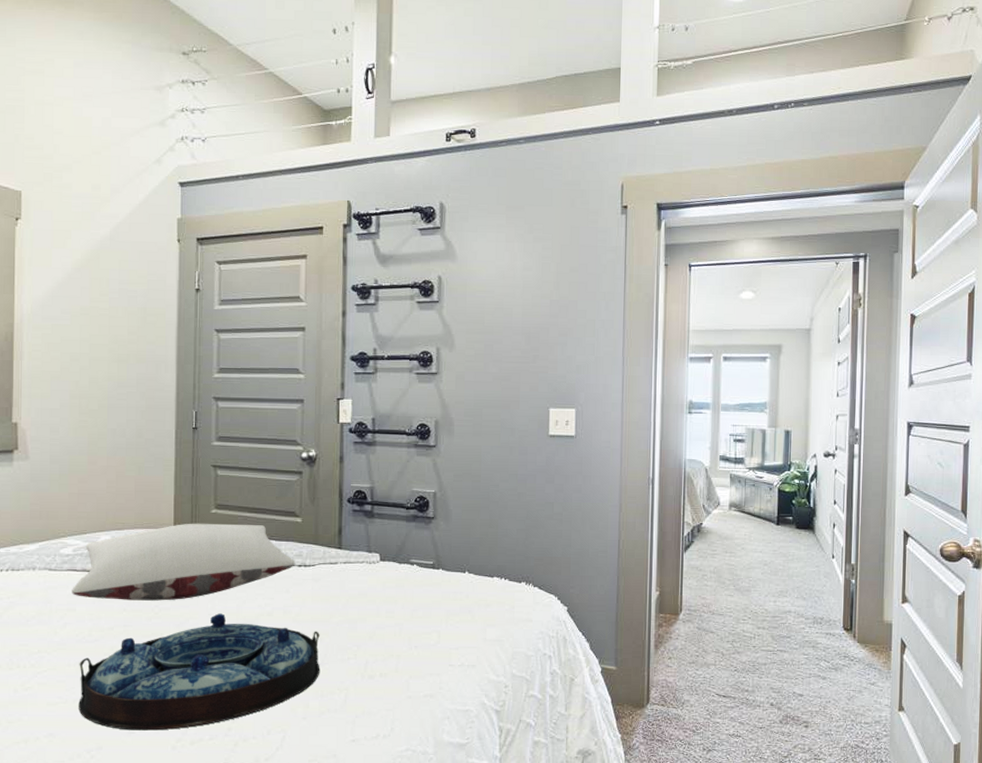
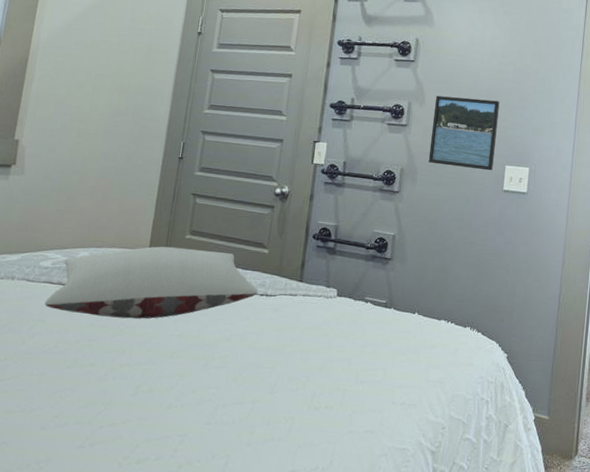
serving tray: present [78,613,320,731] -> none [34,335,273,447]
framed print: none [464,337,537,416] -> present [428,95,500,171]

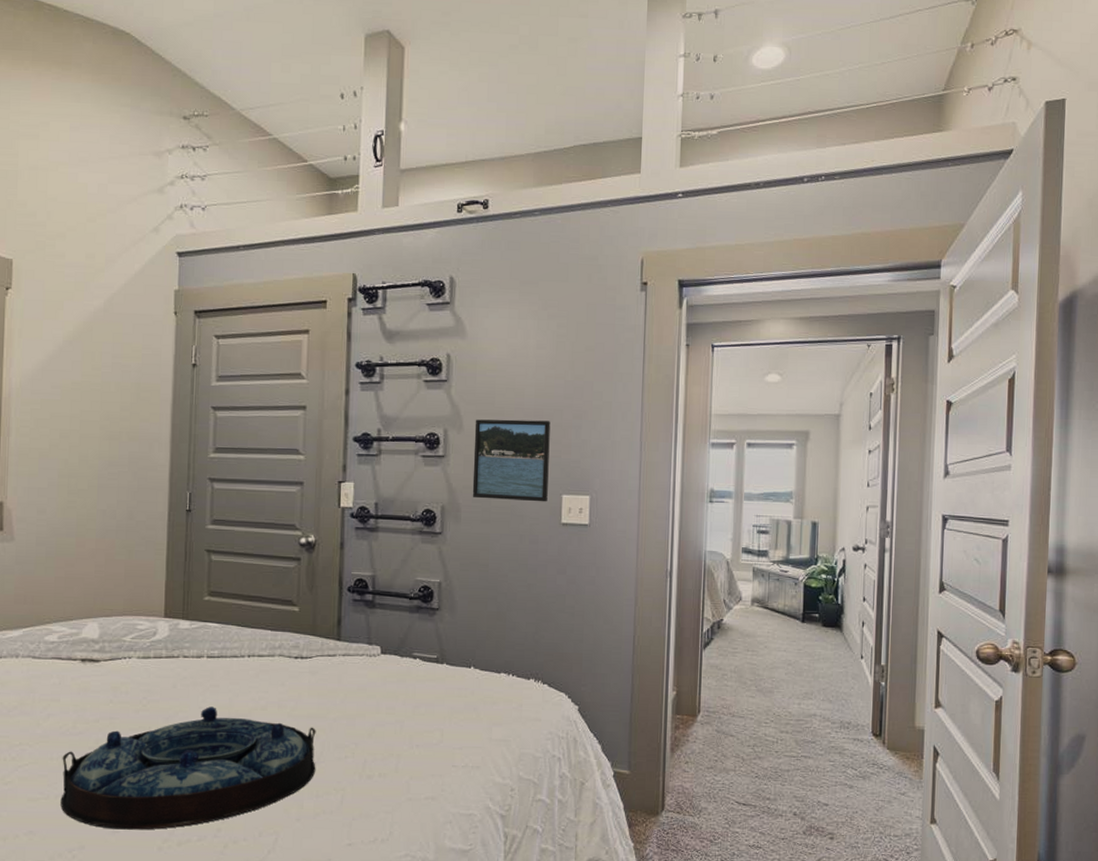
serving tray: none [34,335,273,447] -> present [60,706,316,830]
pillow: present [45,246,258,319] -> none [56,610,292,693]

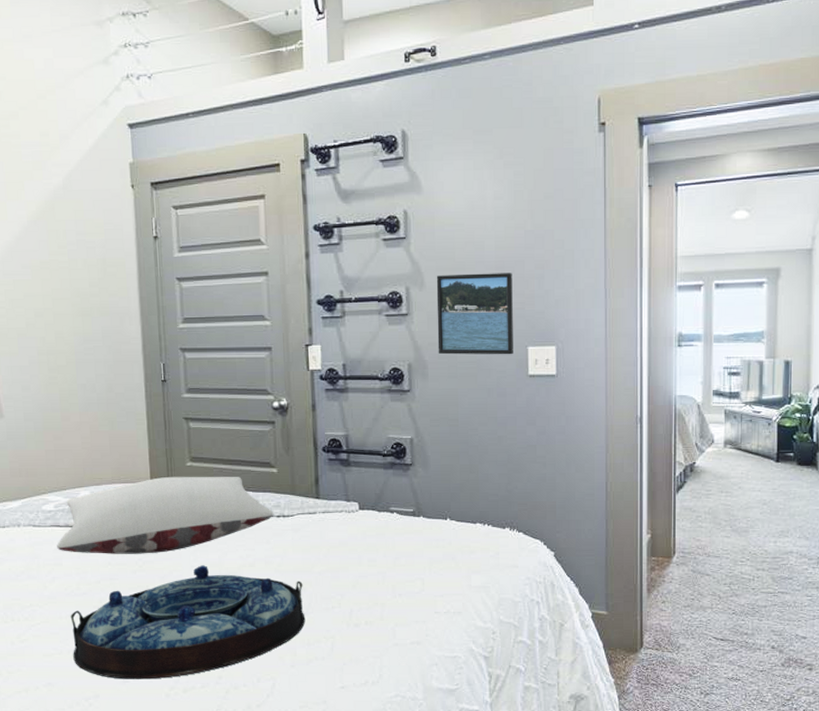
pillow: none [56,610,292,693] -> present [57,476,274,554]

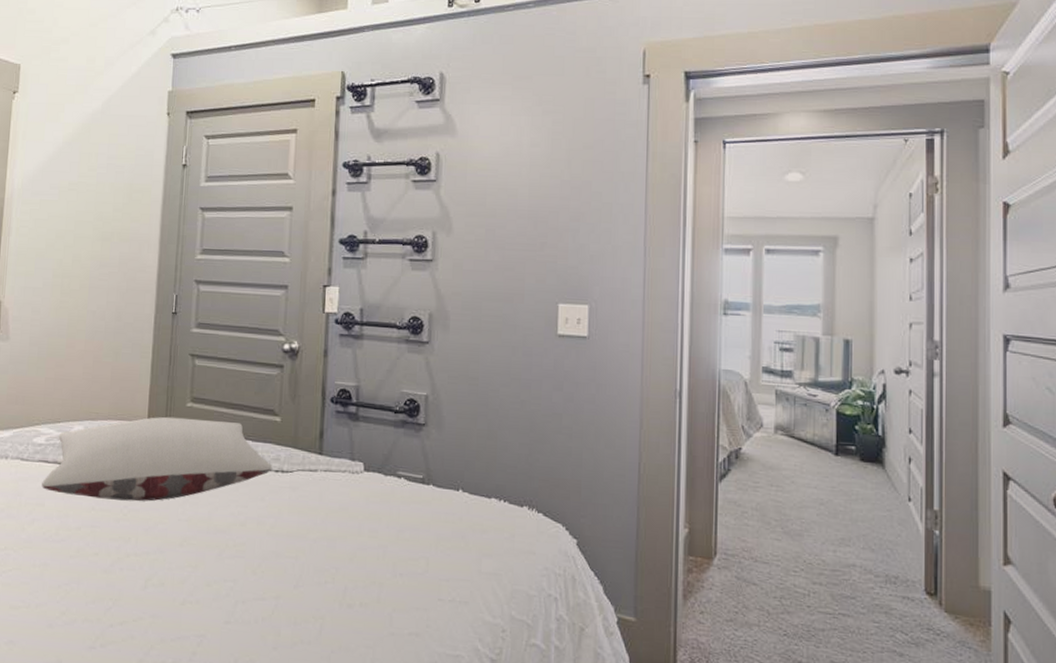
serving tray: present [70,565,306,679] -> none [40,519,296,648]
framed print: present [436,273,513,355] -> none [461,221,546,311]

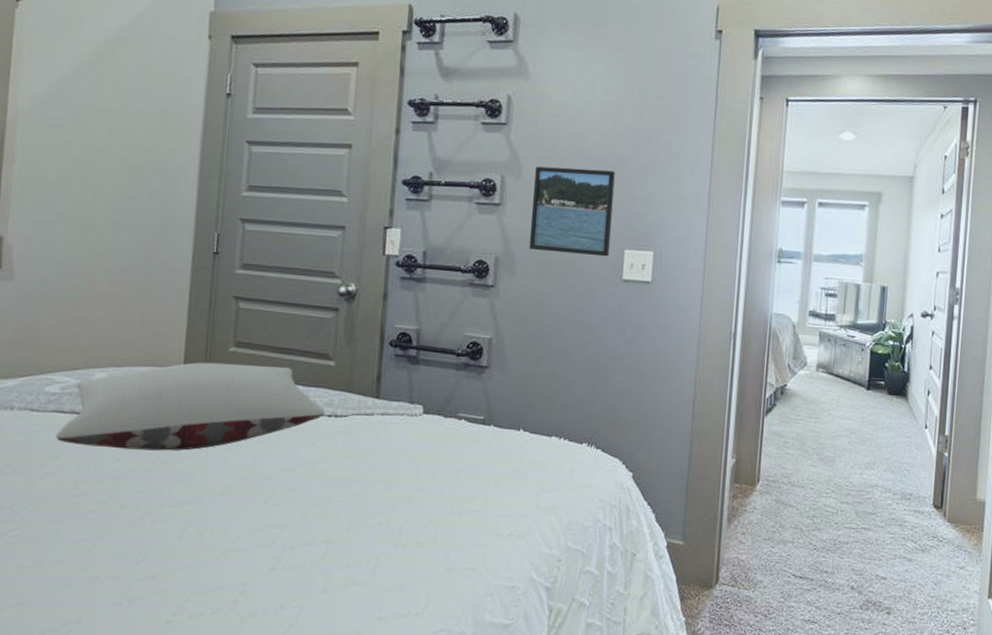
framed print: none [461,221,546,311] -> present [528,166,615,257]

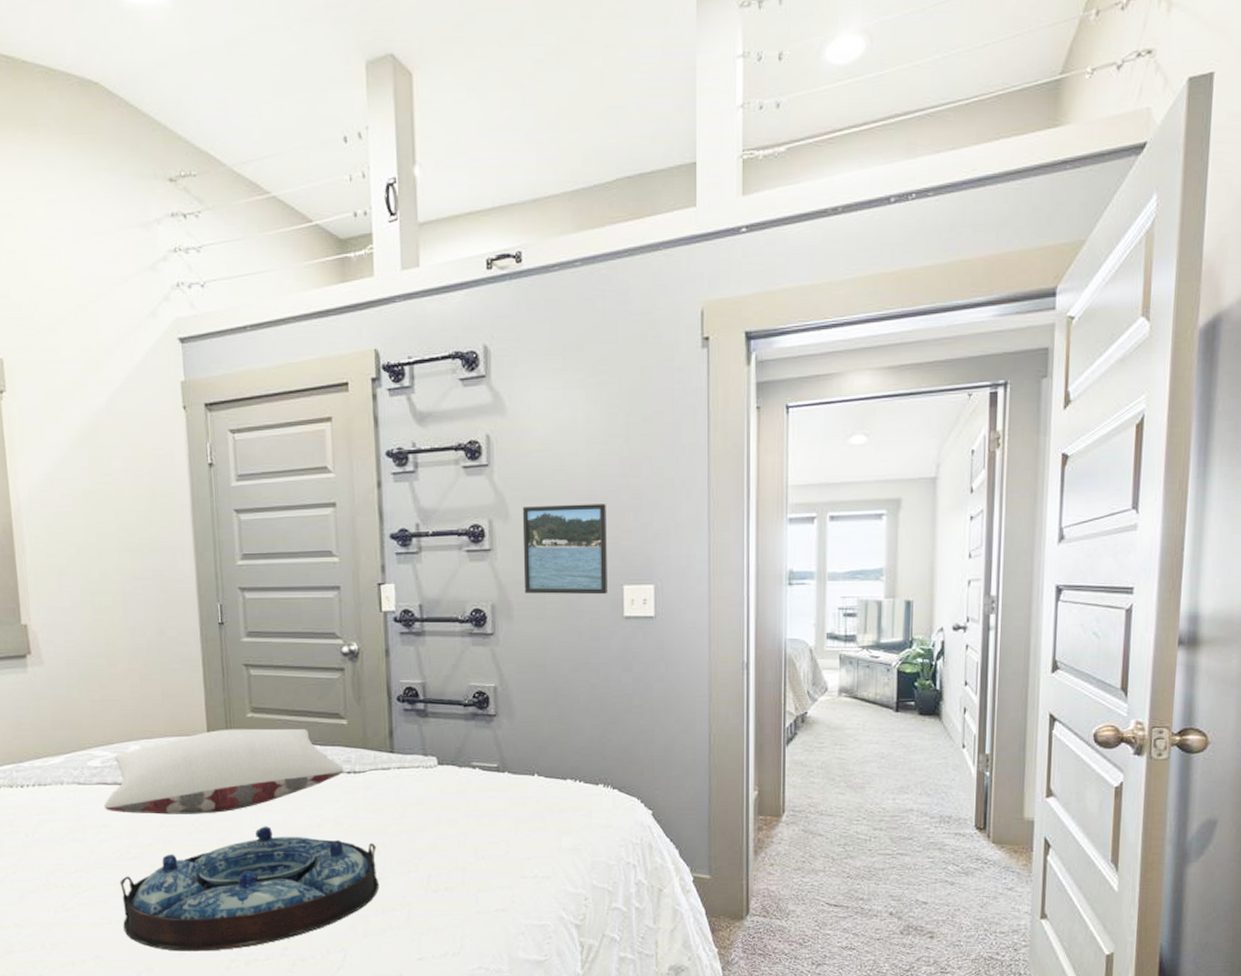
serving tray: none [55,467,349,602] -> present [119,826,379,951]

